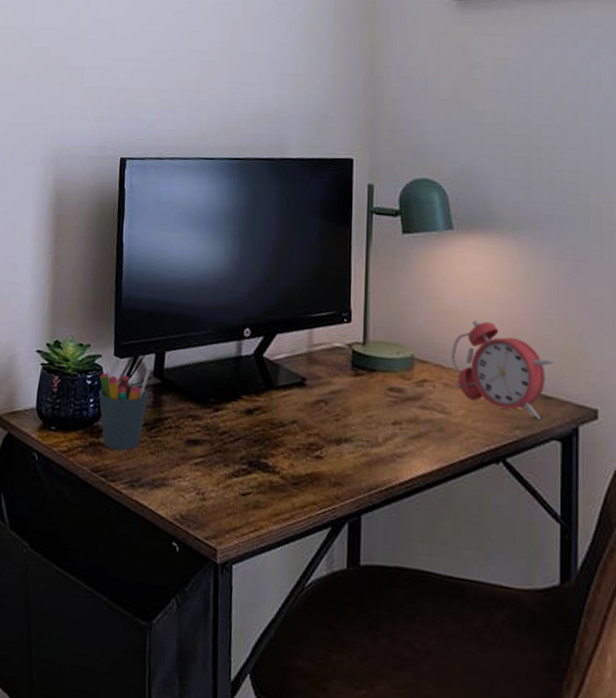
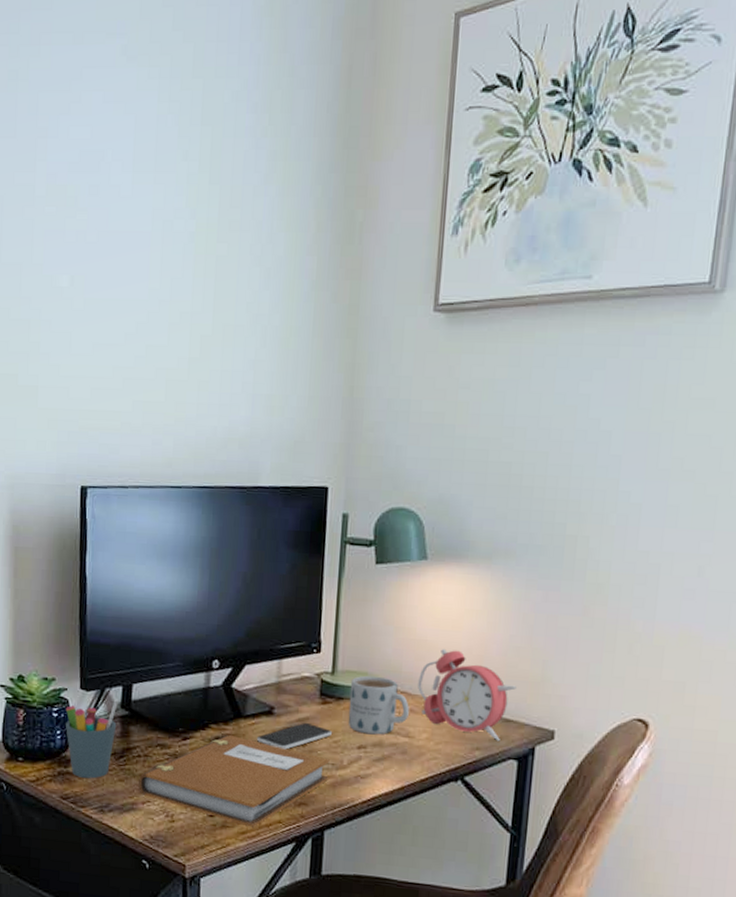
notebook: none [169,407,364,509] -> present [138,735,330,828]
smartphone: none [288,396,365,424] -> present [256,723,332,750]
mug: none [381,346,444,410] -> present [348,675,409,735]

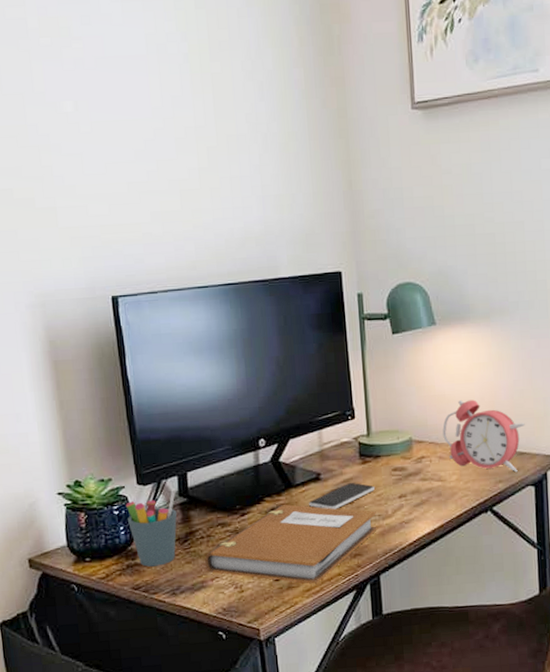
mug: present [348,675,409,735] -> none [385,432,439,484]

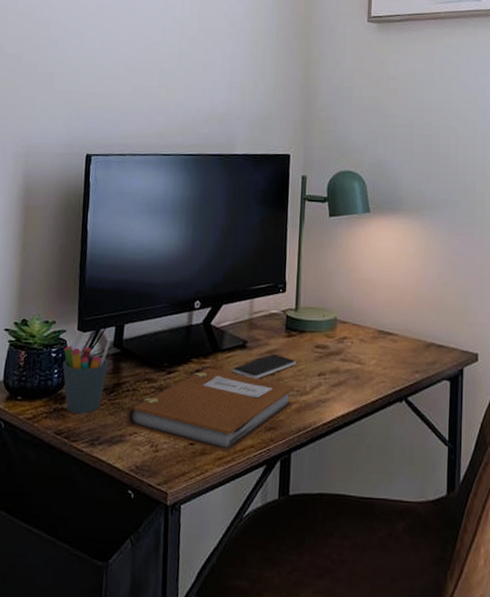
alarm clock: present [442,399,525,473] -> none [366,286,445,365]

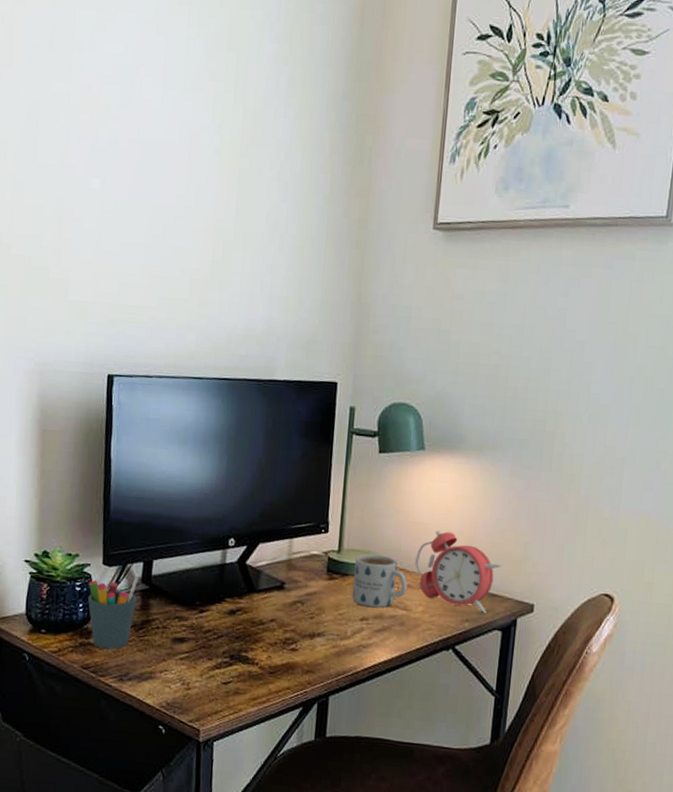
notebook: present [127,368,295,453] -> none [157,608,335,694]
smartphone: present [232,354,296,379] -> none [268,597,337,622]
mug: none [309,311,360,363] -> present [352,554,407,608]
alarm clock: none [366,286,445,365] -> present [415,531,501,614]

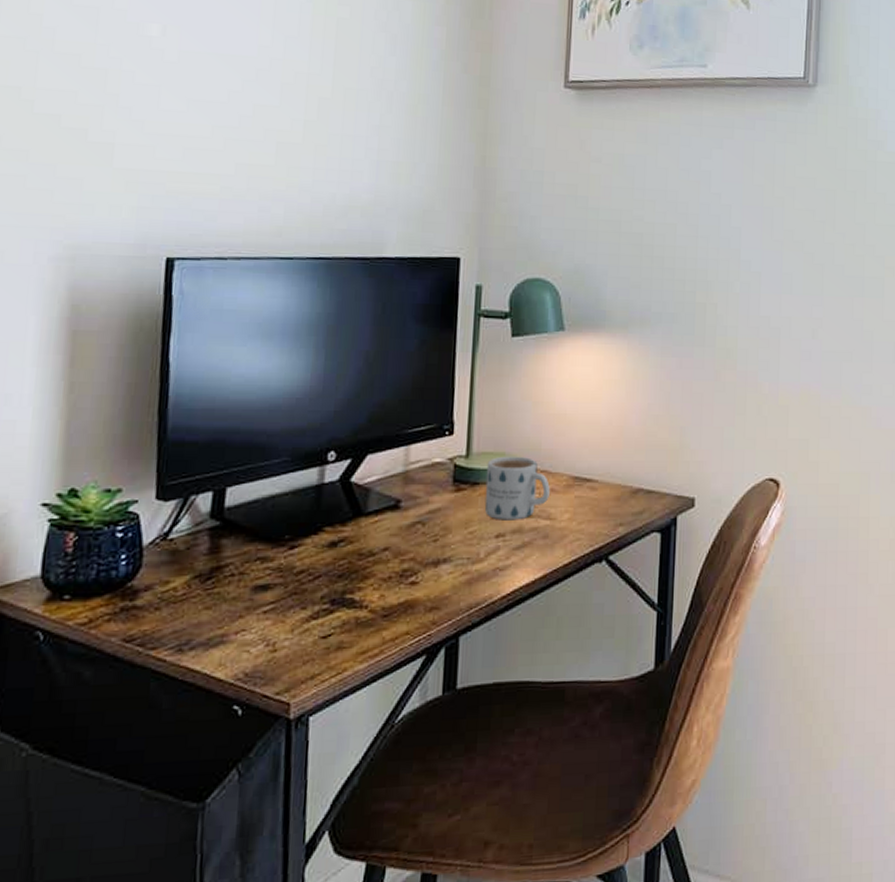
pen holder: present [88,574,140,649] -> none [133,508,209,611]
alarm clock: present [415,531,501,614] -> none [558,422,657,515]

